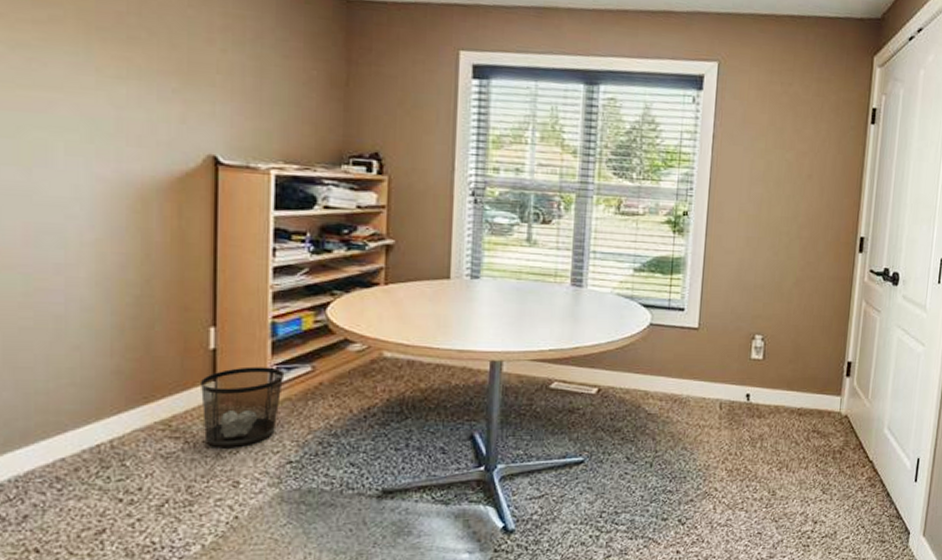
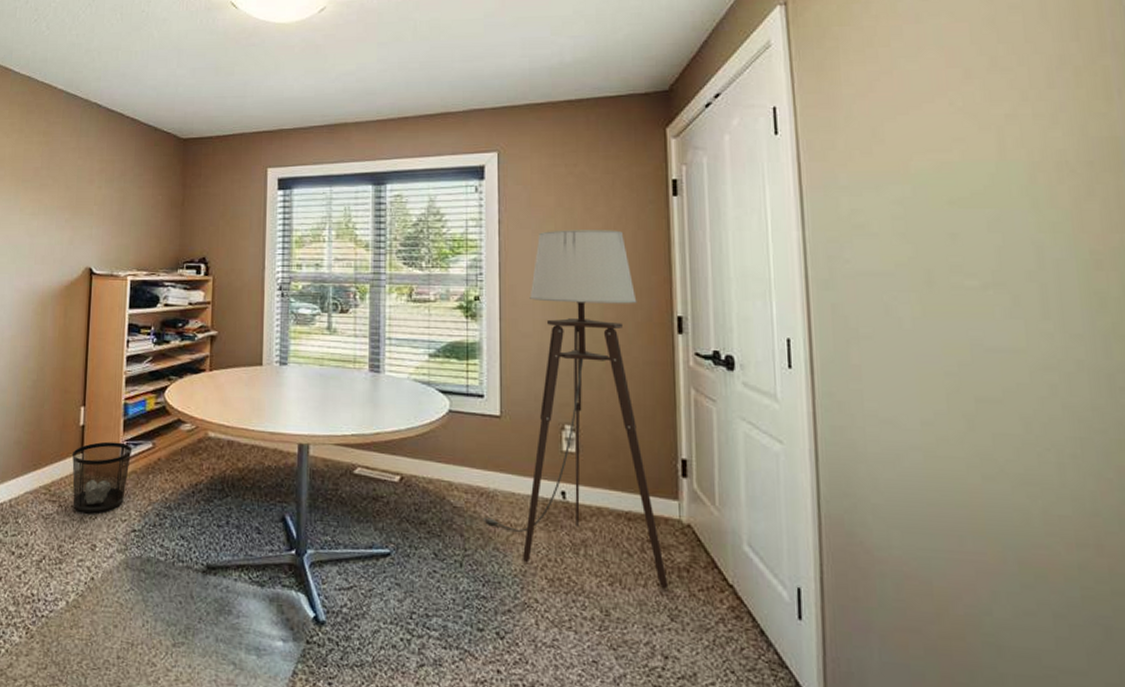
floor lamp: none [674,149,829,469] -> present [482,230,669,590]

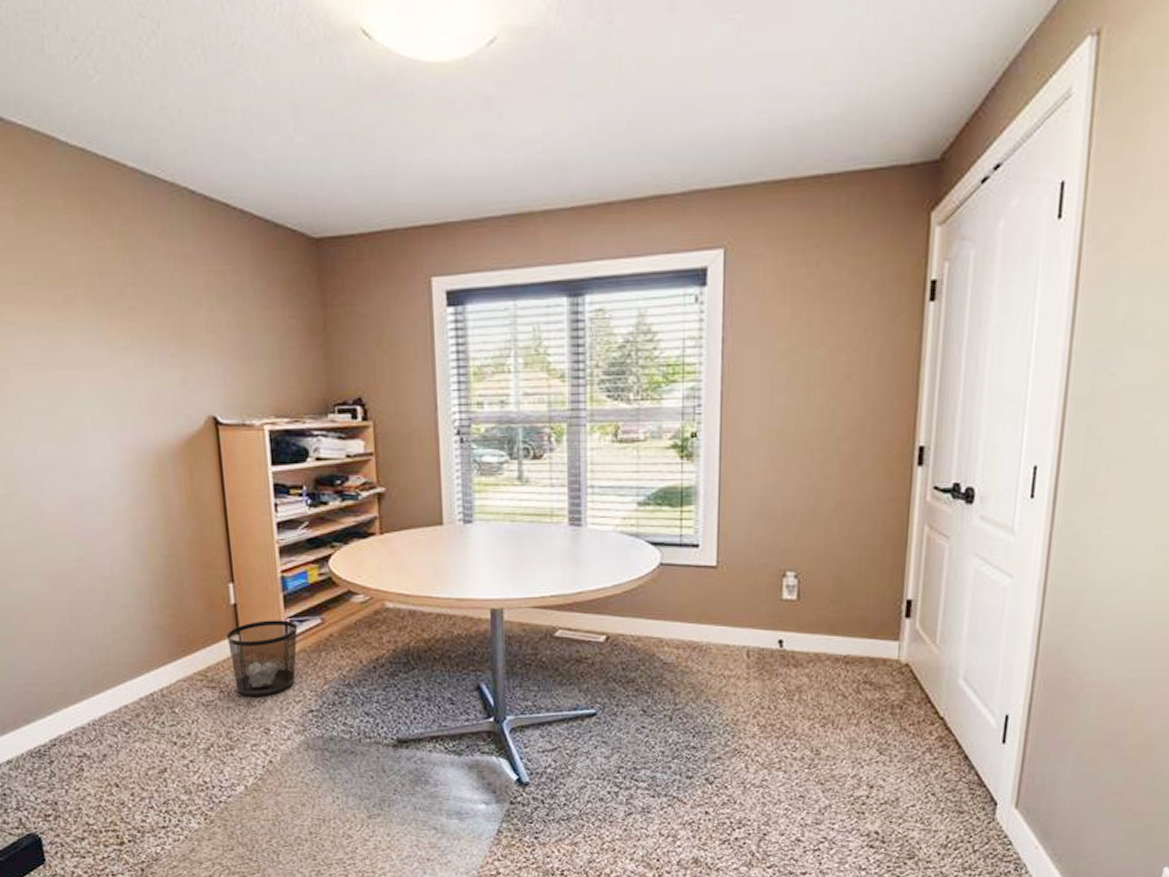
floor lamp: present [482,230,669,590] -> none [694,346,881,727]

